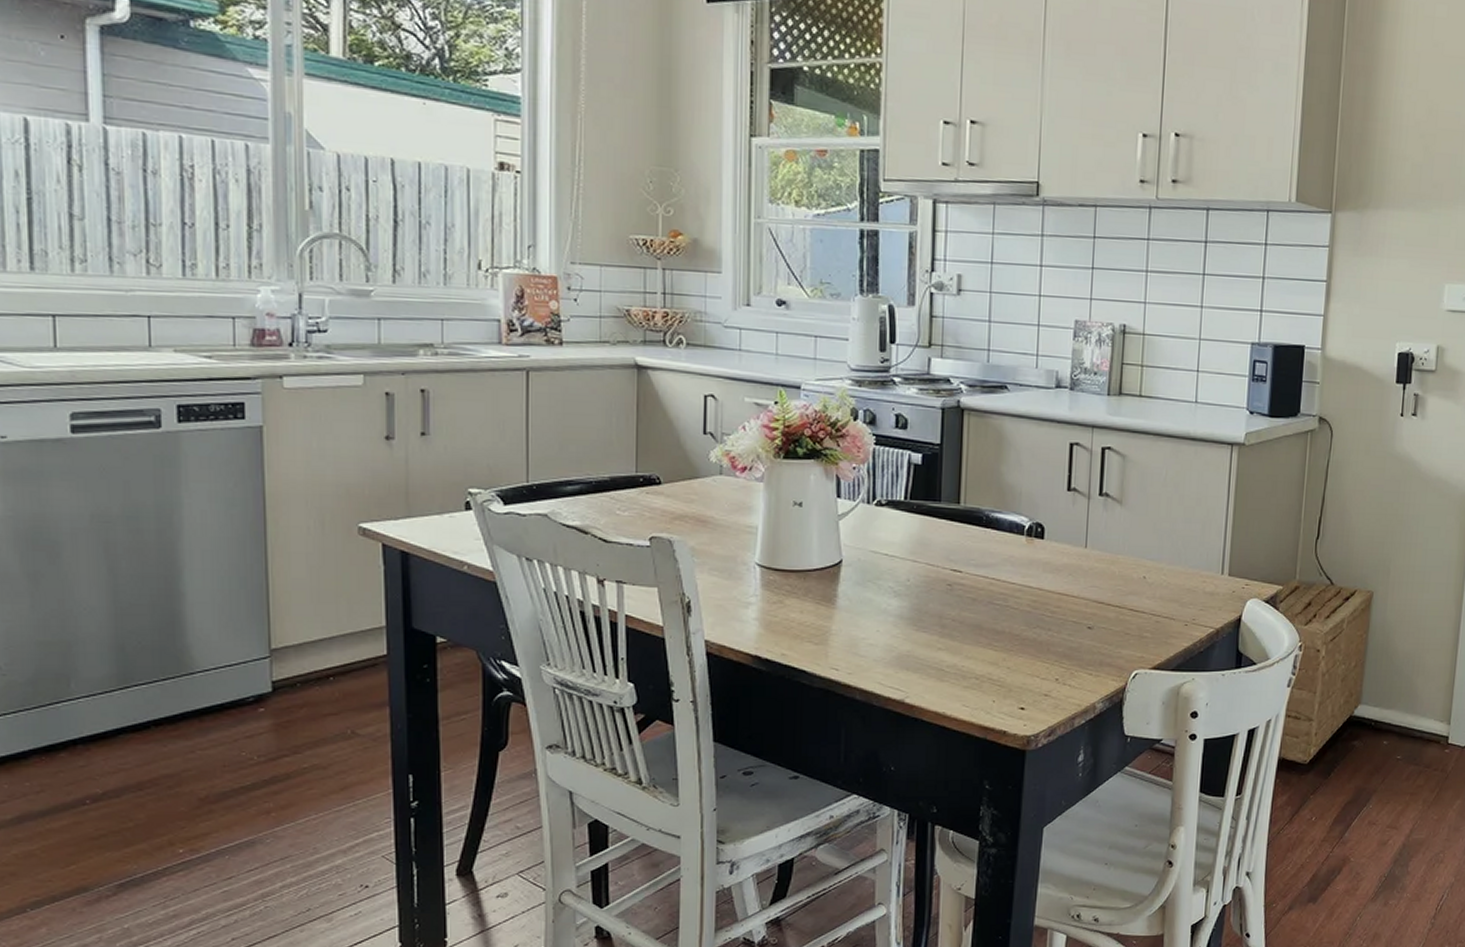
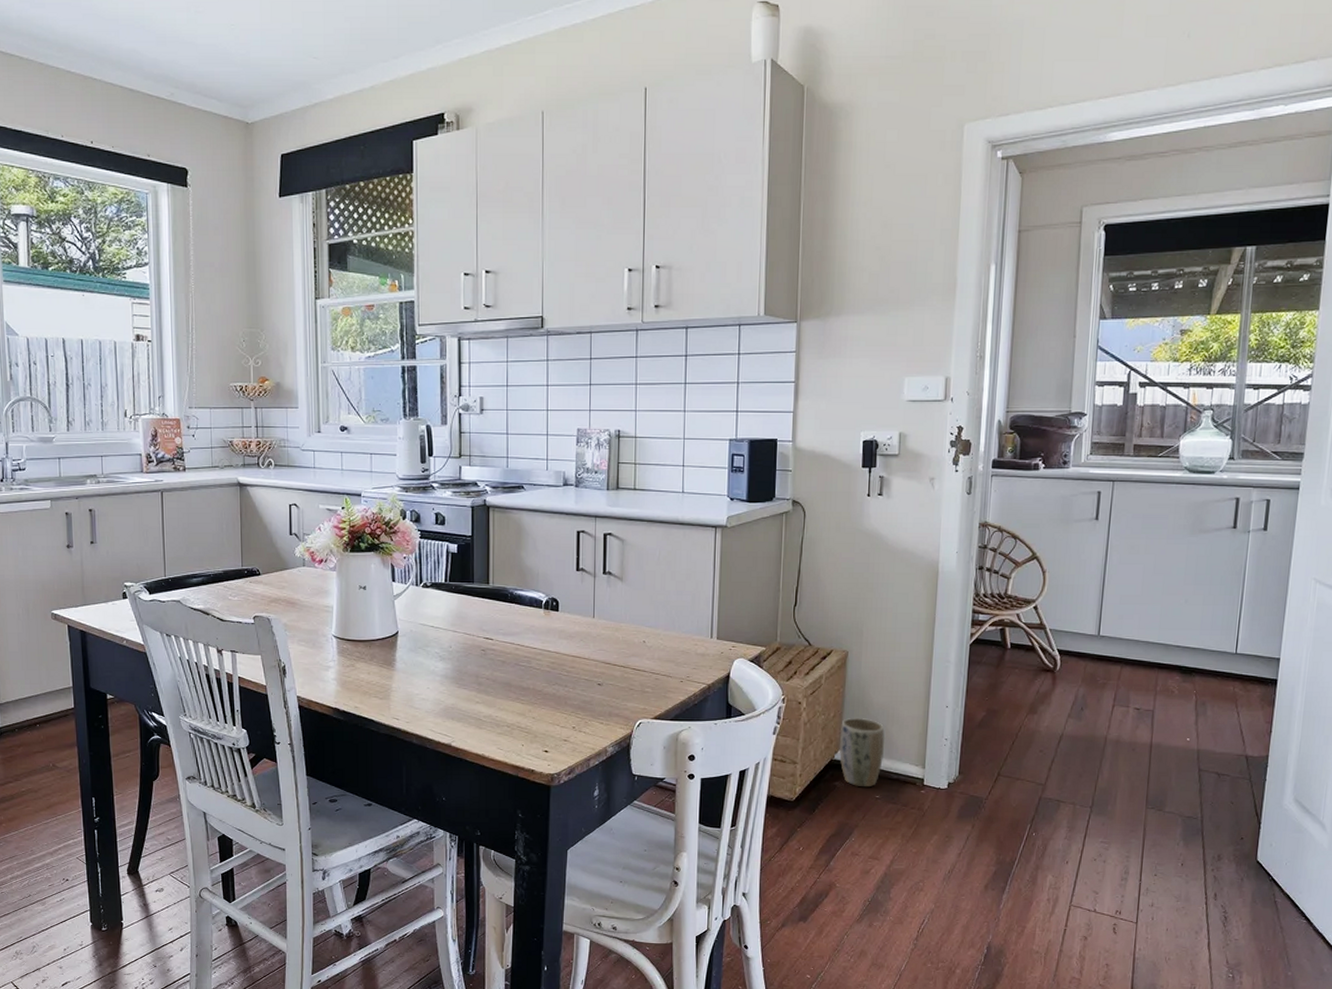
plant pot: none [1359,668,1409,747] -> present [839,718,885,788]

